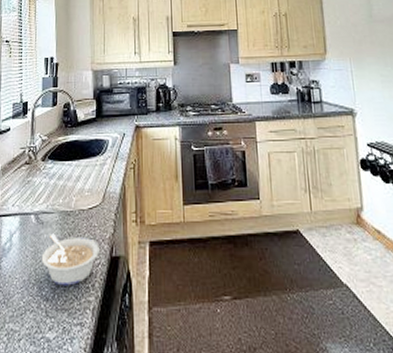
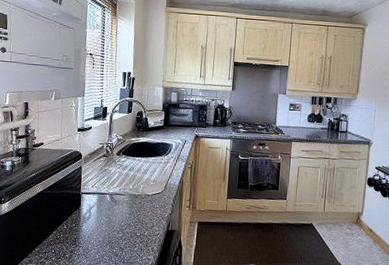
legume: present [41,233,99,286] -> none [113,209,159,248]

